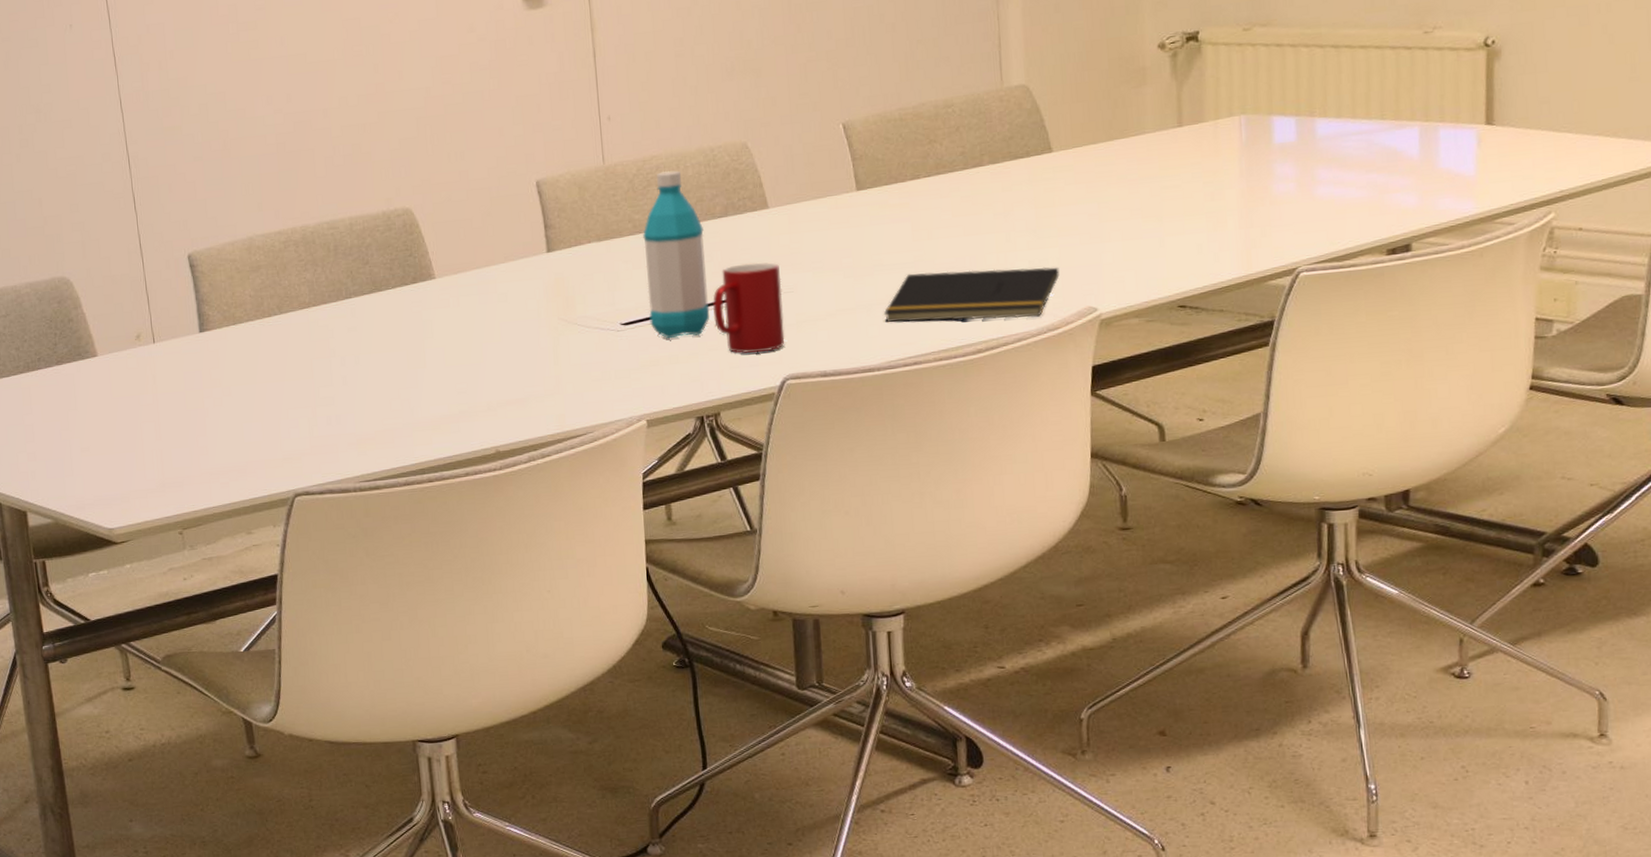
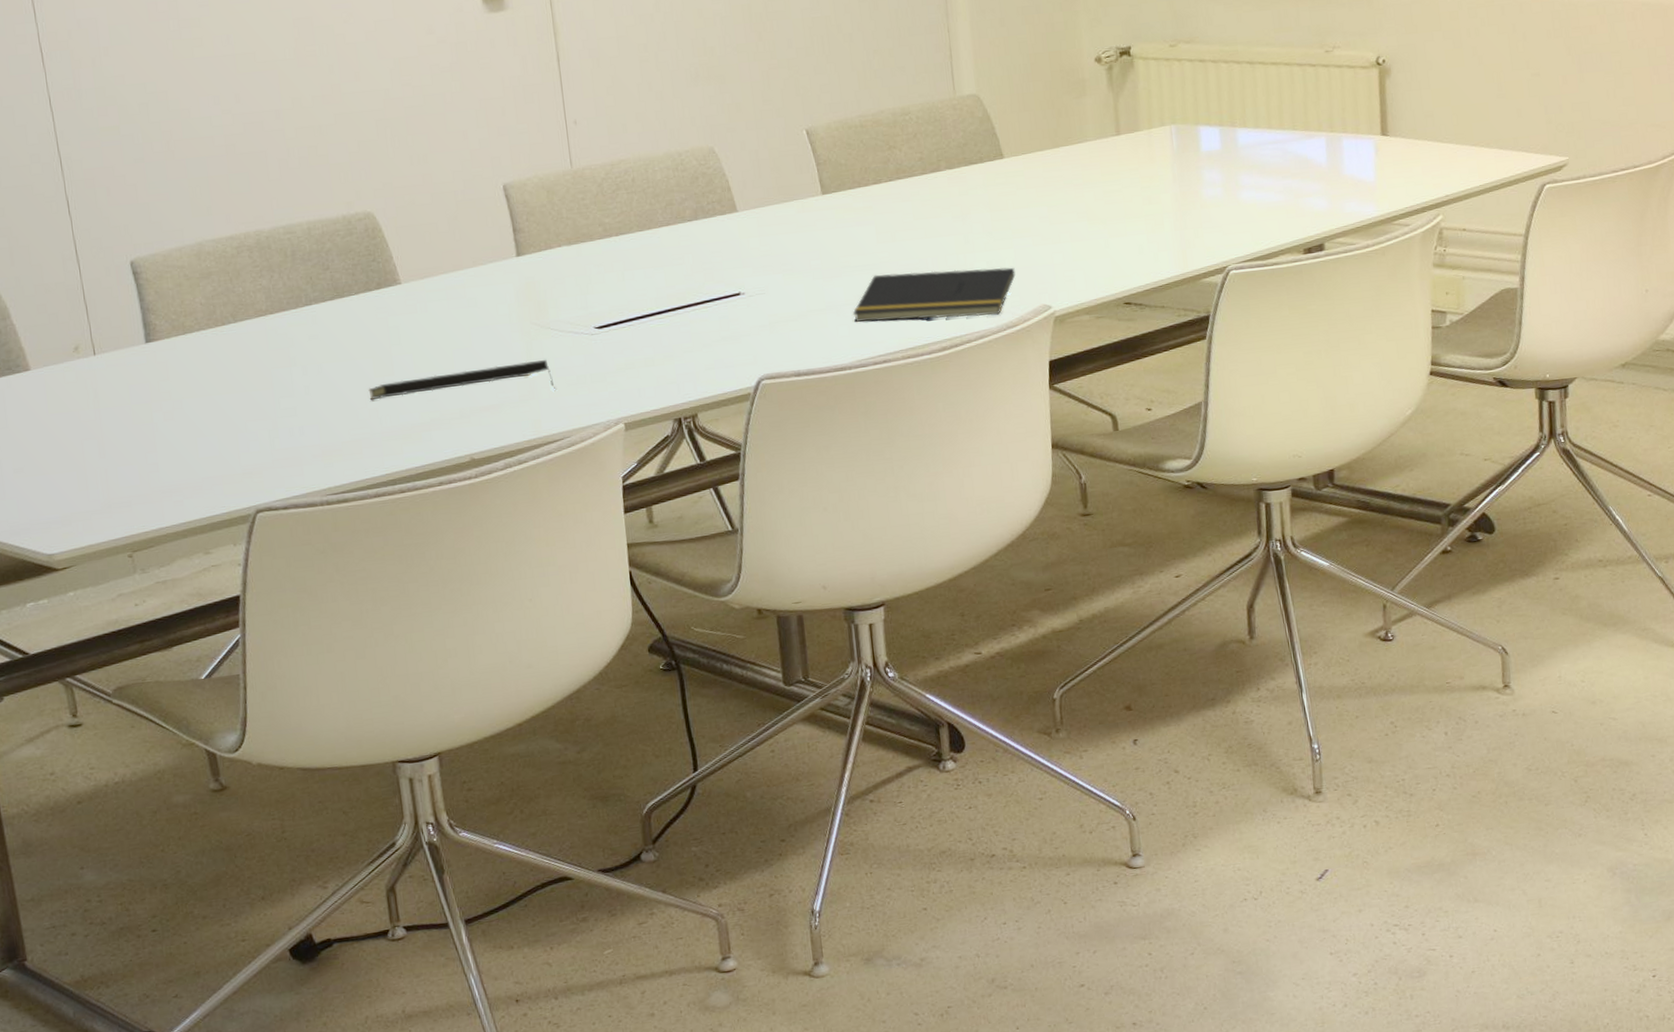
notepad: none [401,354,580,391] -> present [368,359,555,400]
water bottle: present [643,170,710,339] -> none [613,174,684,342]
cup: present [712,262,785,353] -> none [685,264,759,355]

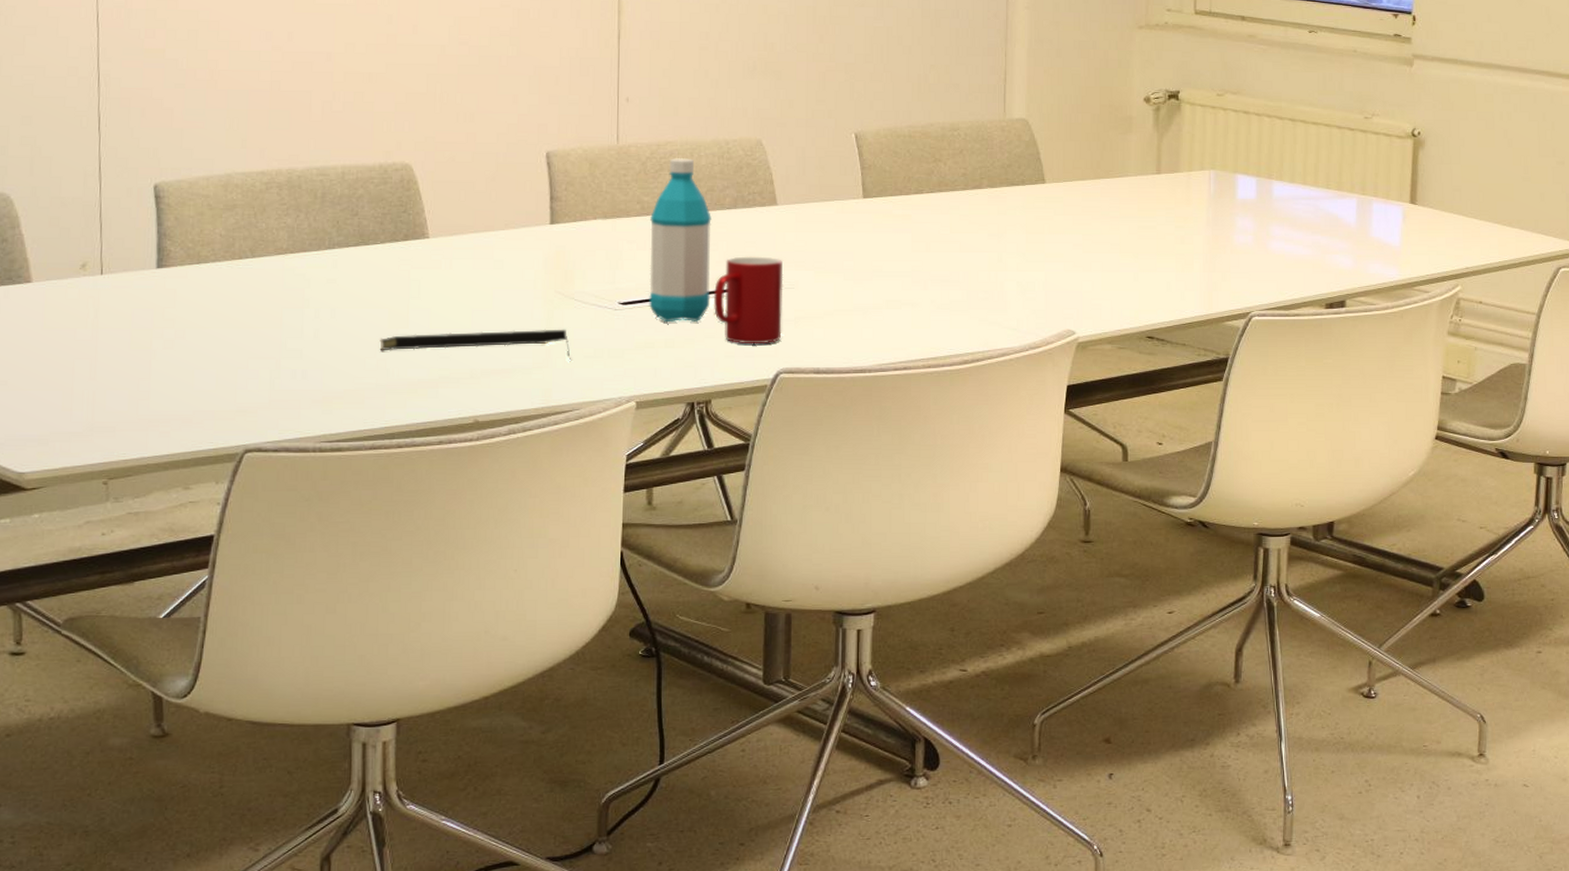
water bottle: none [613,174,684,342] -> present [649,158,711,323]
cup: none [685,264,759,355] -> present [713,256,784,344]
notepad: present [853,267,1016,322] -> none [880,282,1044,335]

